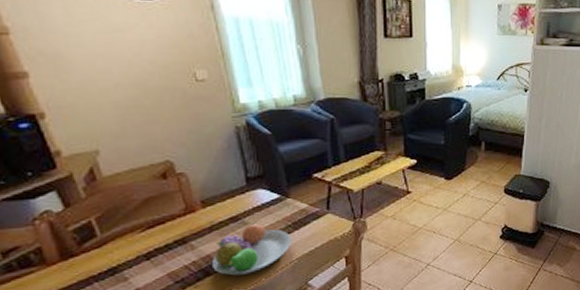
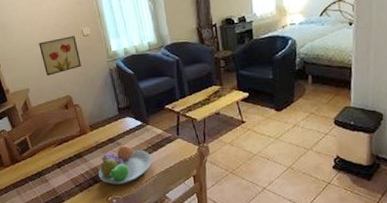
wall art: none [119,79,191,133] -> present [39,36,81,76]

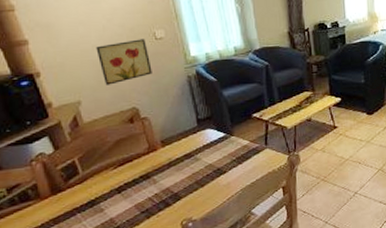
fruit bowl: present [98,143,152,185] -> none [170,157,237,206]

